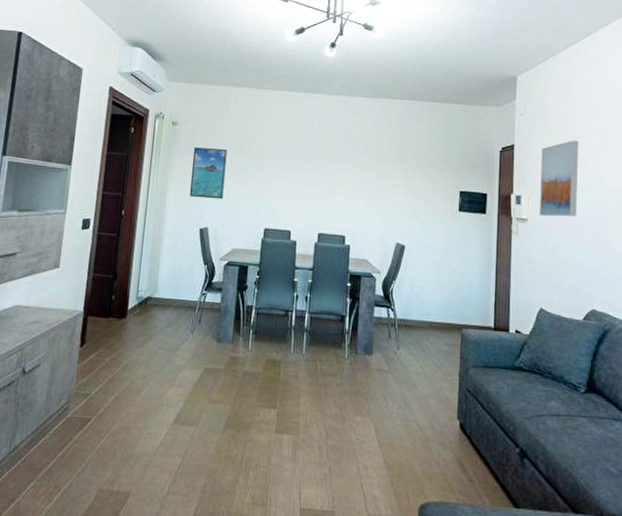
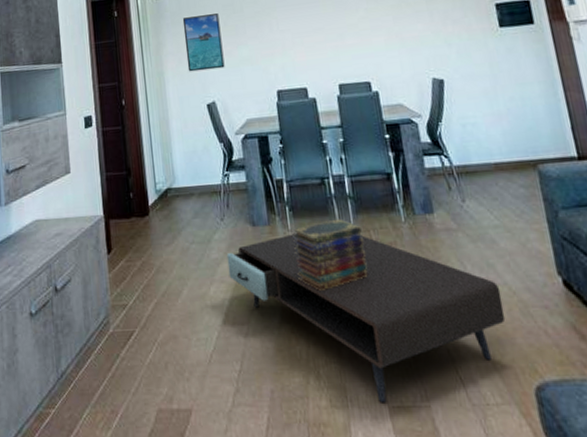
coffee table: none [188,354,411,505] -> present [226,234,506,403]
book stack: none [248,347,310,407] -> present [293,218,368,292]

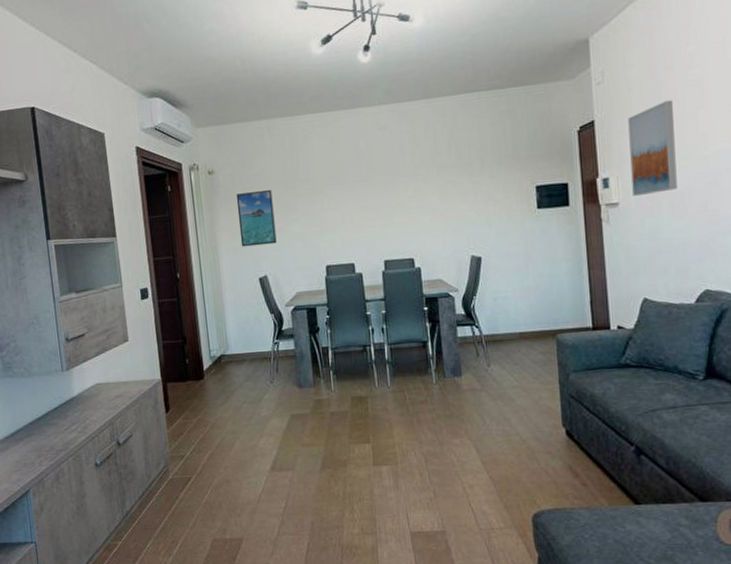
coffee table: present [226,234,506,403] -> none [275,394,515,530]
book stack: present [293,218,368,292] -> none [335,381,400,443]

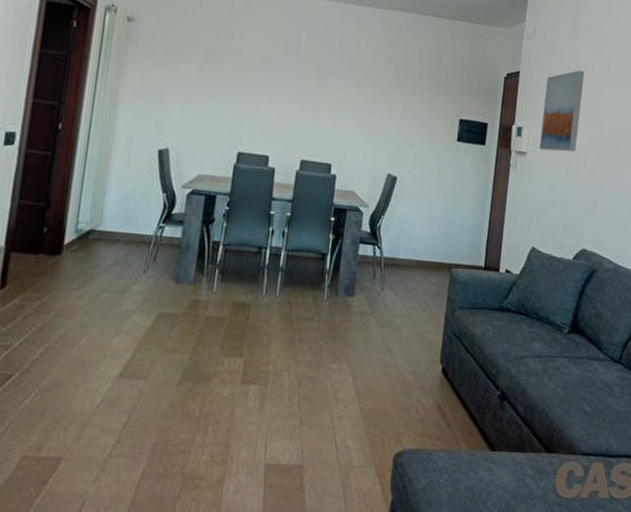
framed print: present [236,190,277,247] -> none [146,50,196,116]

